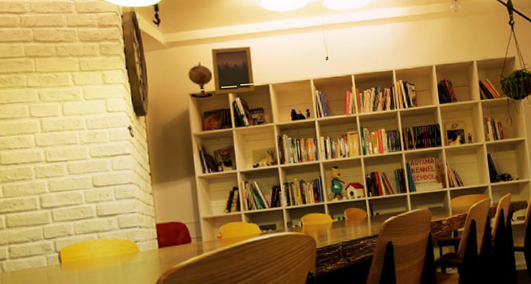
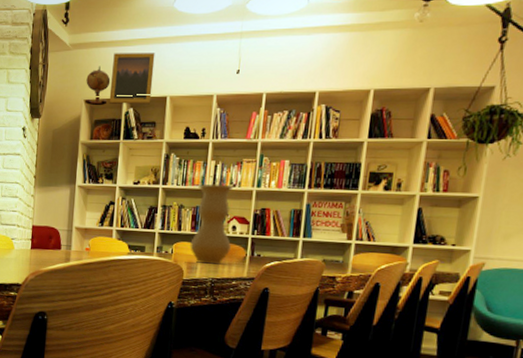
vase: none [313,156,353,231] -> present [190,183,234,264]

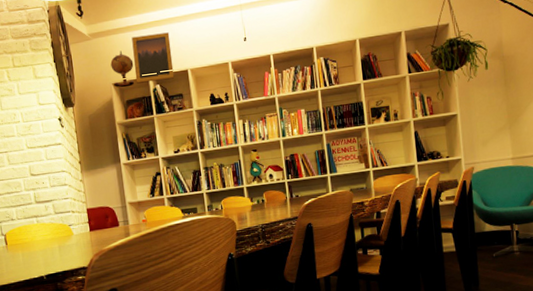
vase: present [190,183,234,264] -> none [232,139,272,213]

